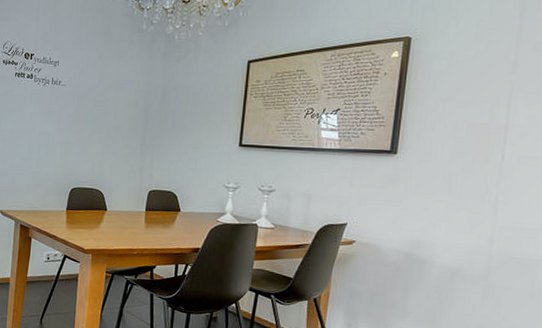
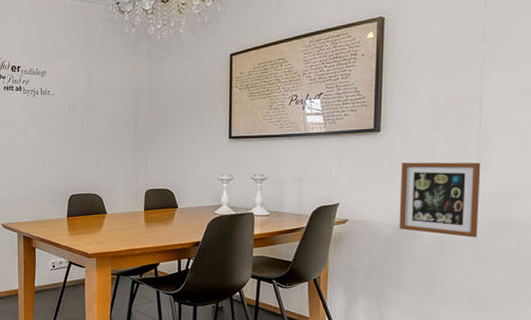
picture frame: none [408,188,500,273] -> present [399,162,481,238]

